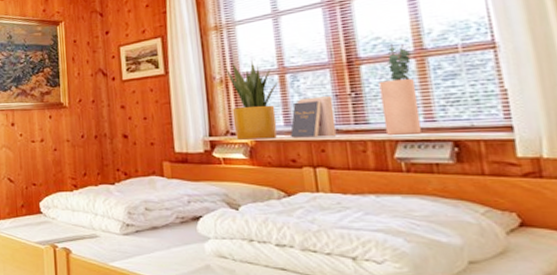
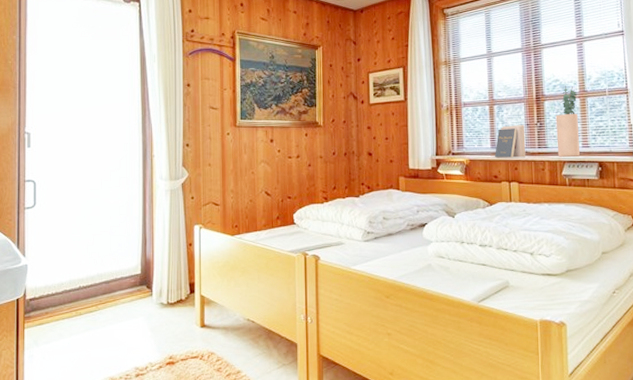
planter: present [224,60,280,140] -> none [450,92,490,159]

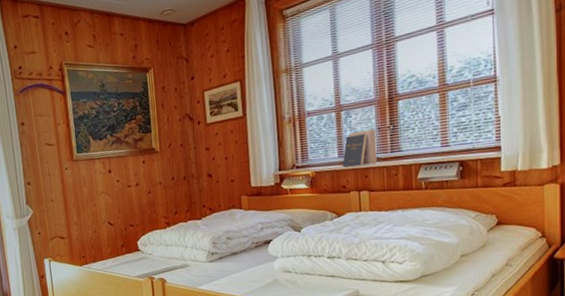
vase: present [555,85,580,157] -> none [411,80,438,160]

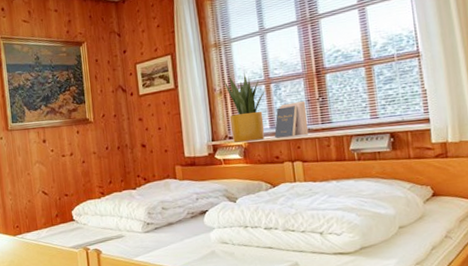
planter: none [293,100,336,172] -> present [223,73,266,143]

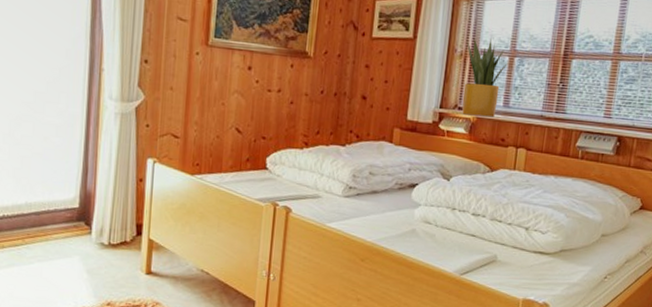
books: present [274,101,309,138] -> none [506,82,545,122]

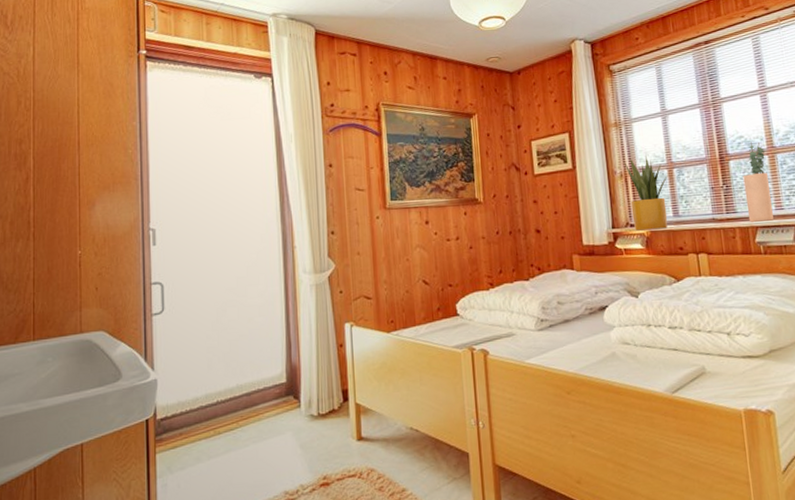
vase: none [575,44,610,127] -> present [743,142,774,222]

